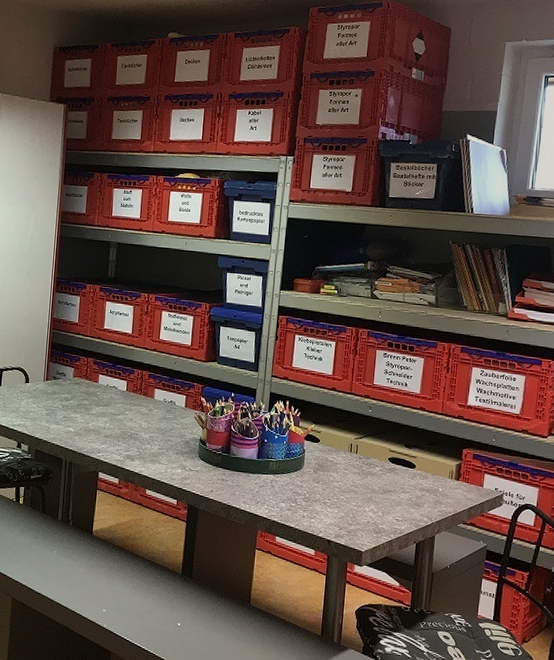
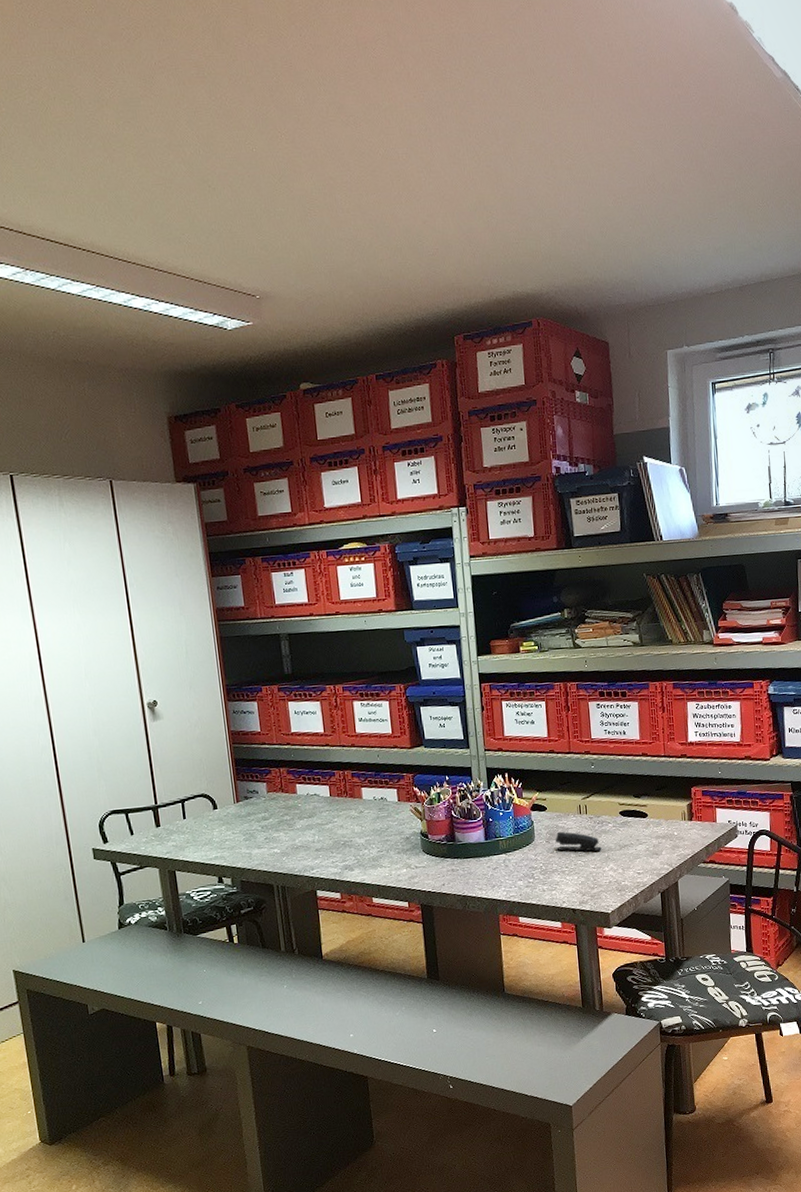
stapler: none [321,464,366,491] -> present [555,831,602,852]

